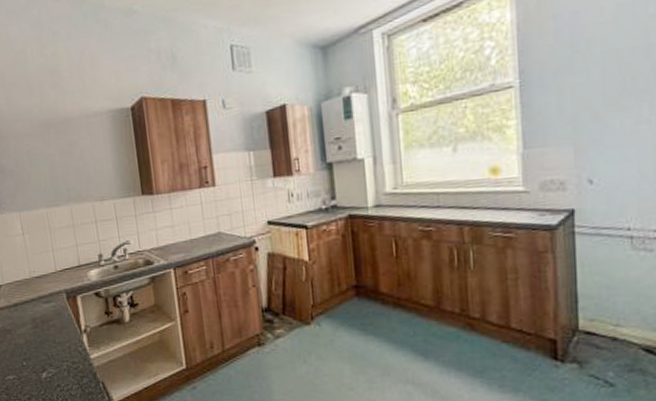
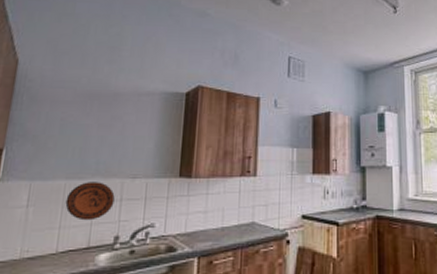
decorative plate: none [51,207,91,243] -> present [65,182,115,221]

